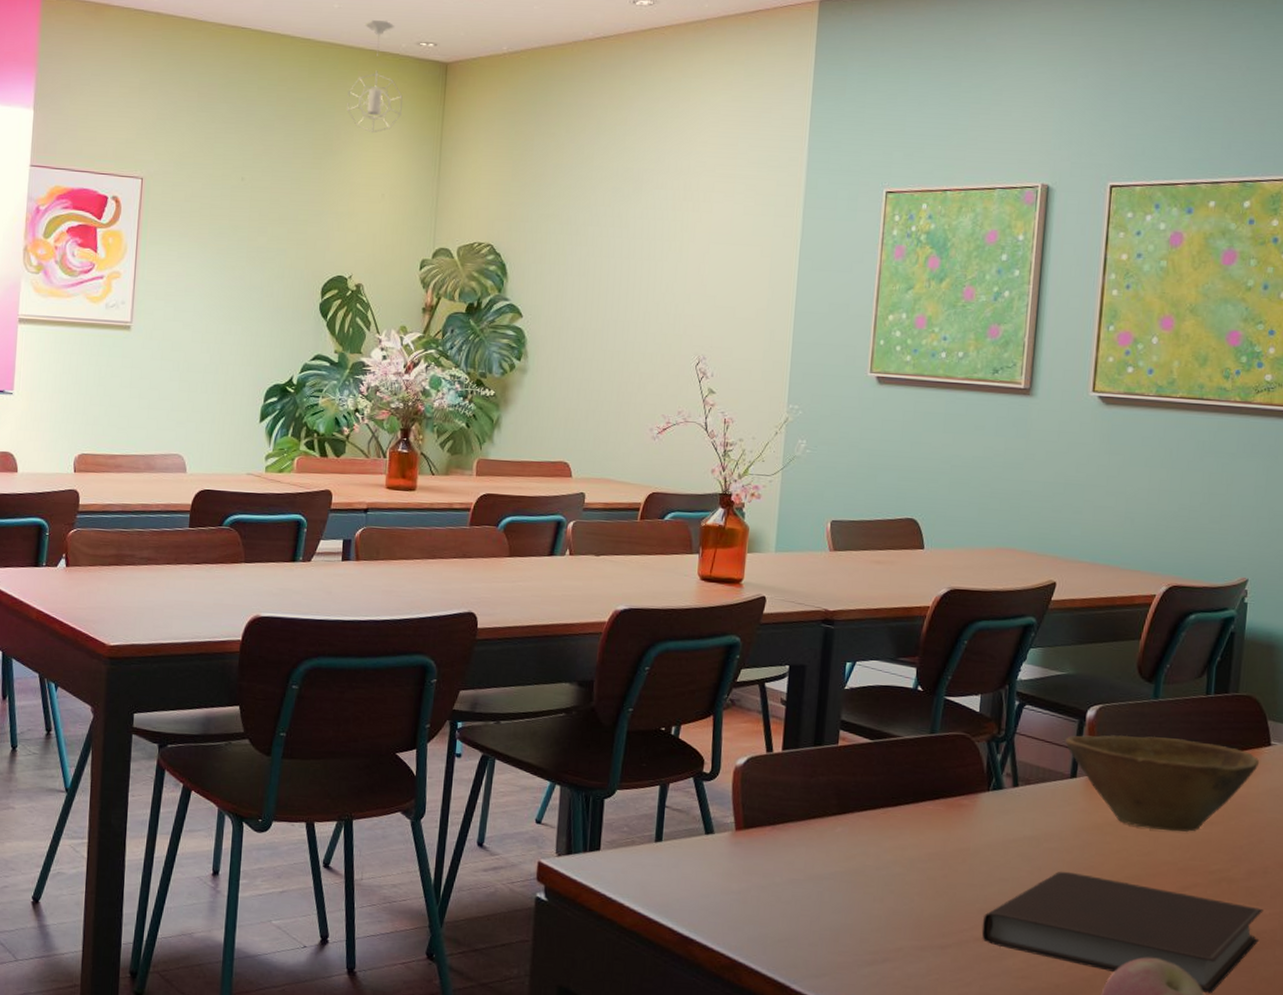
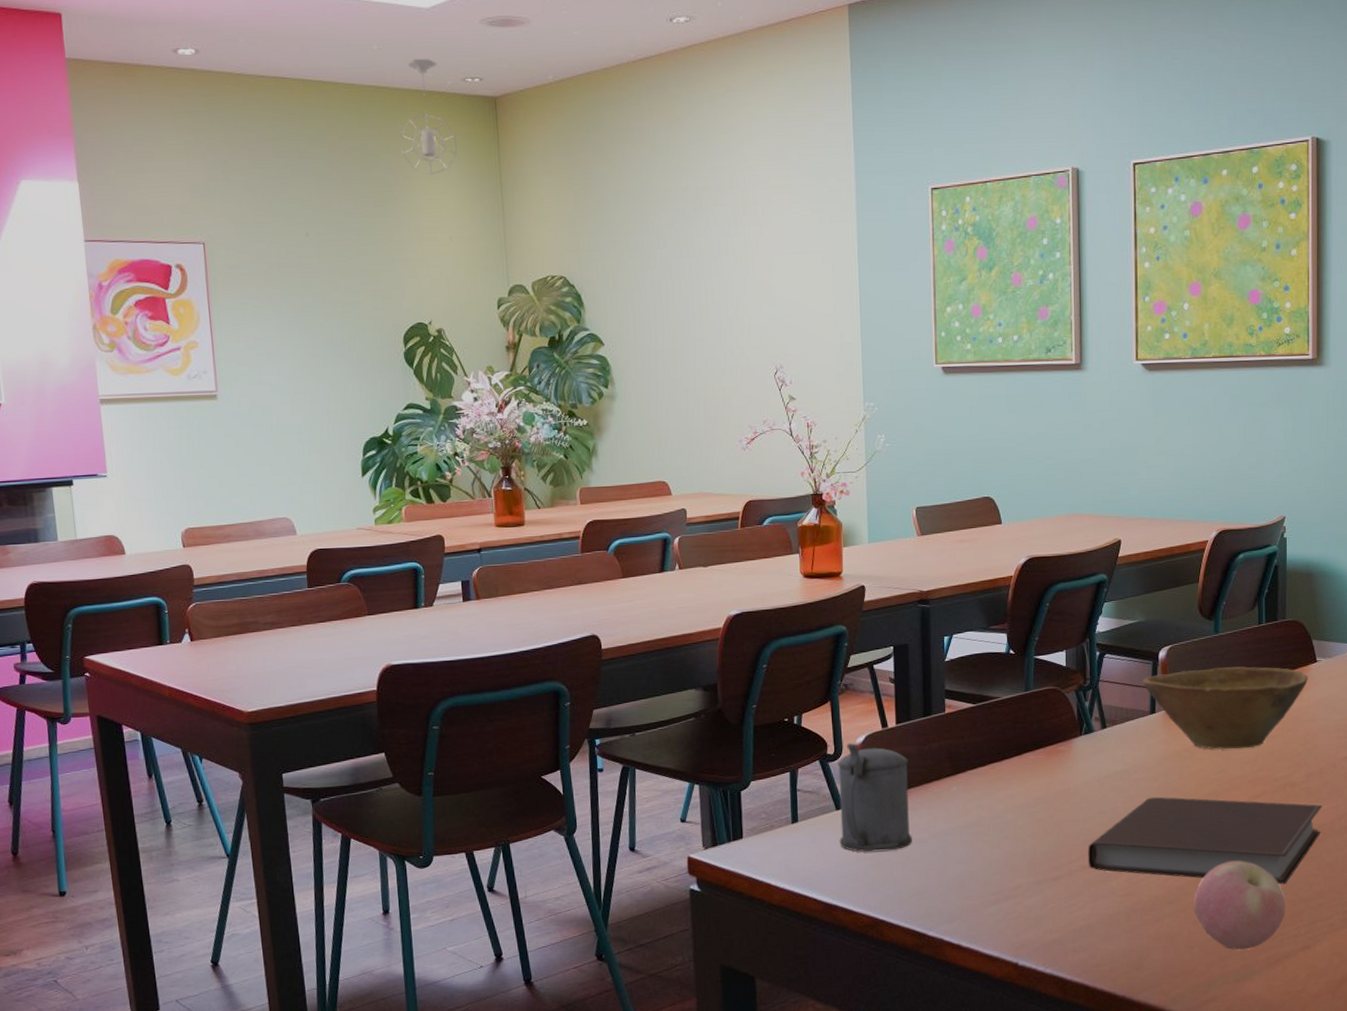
beer stein: none [704,763,791,888] -> present [837,742,912,853]

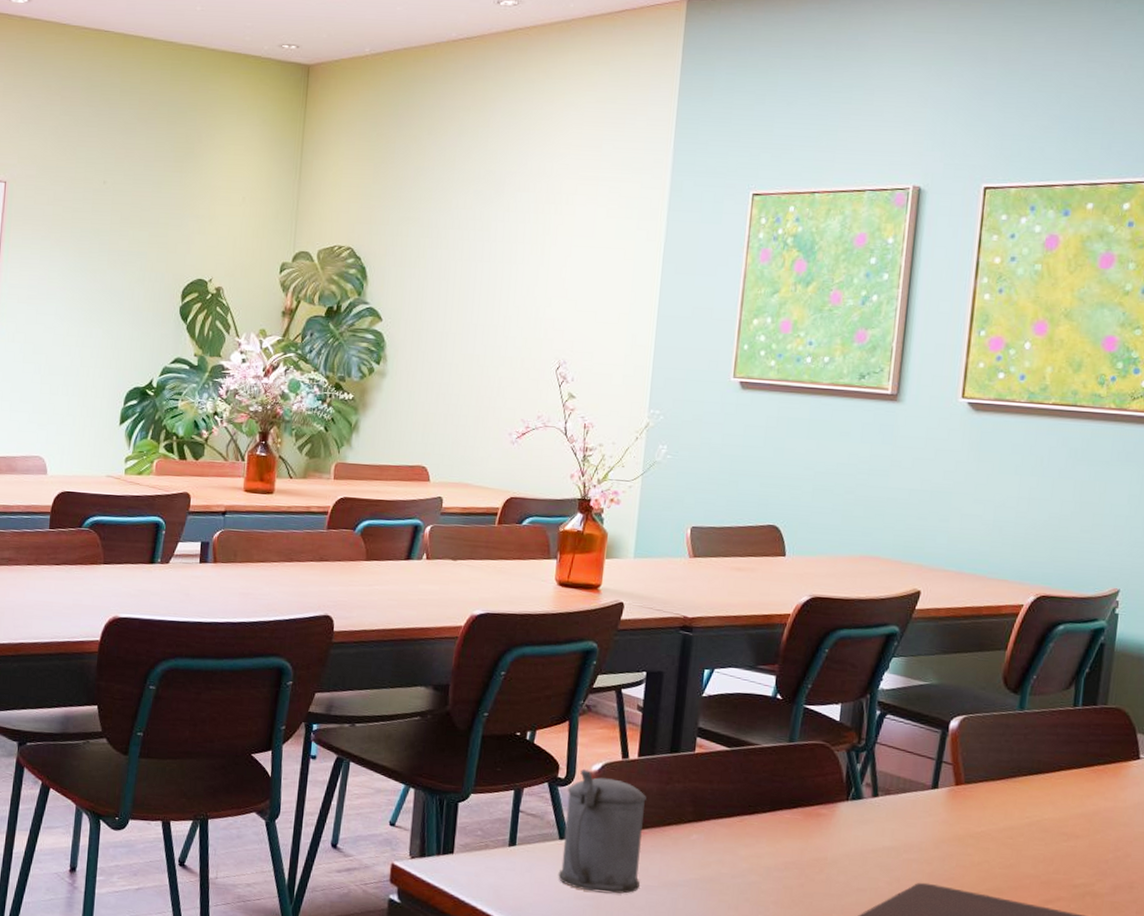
pendant light: present [400,59,457,175] -> none [208,22,264,135]
bowl: present [1143,666,1309,750] -> none [927,746,1128,846]

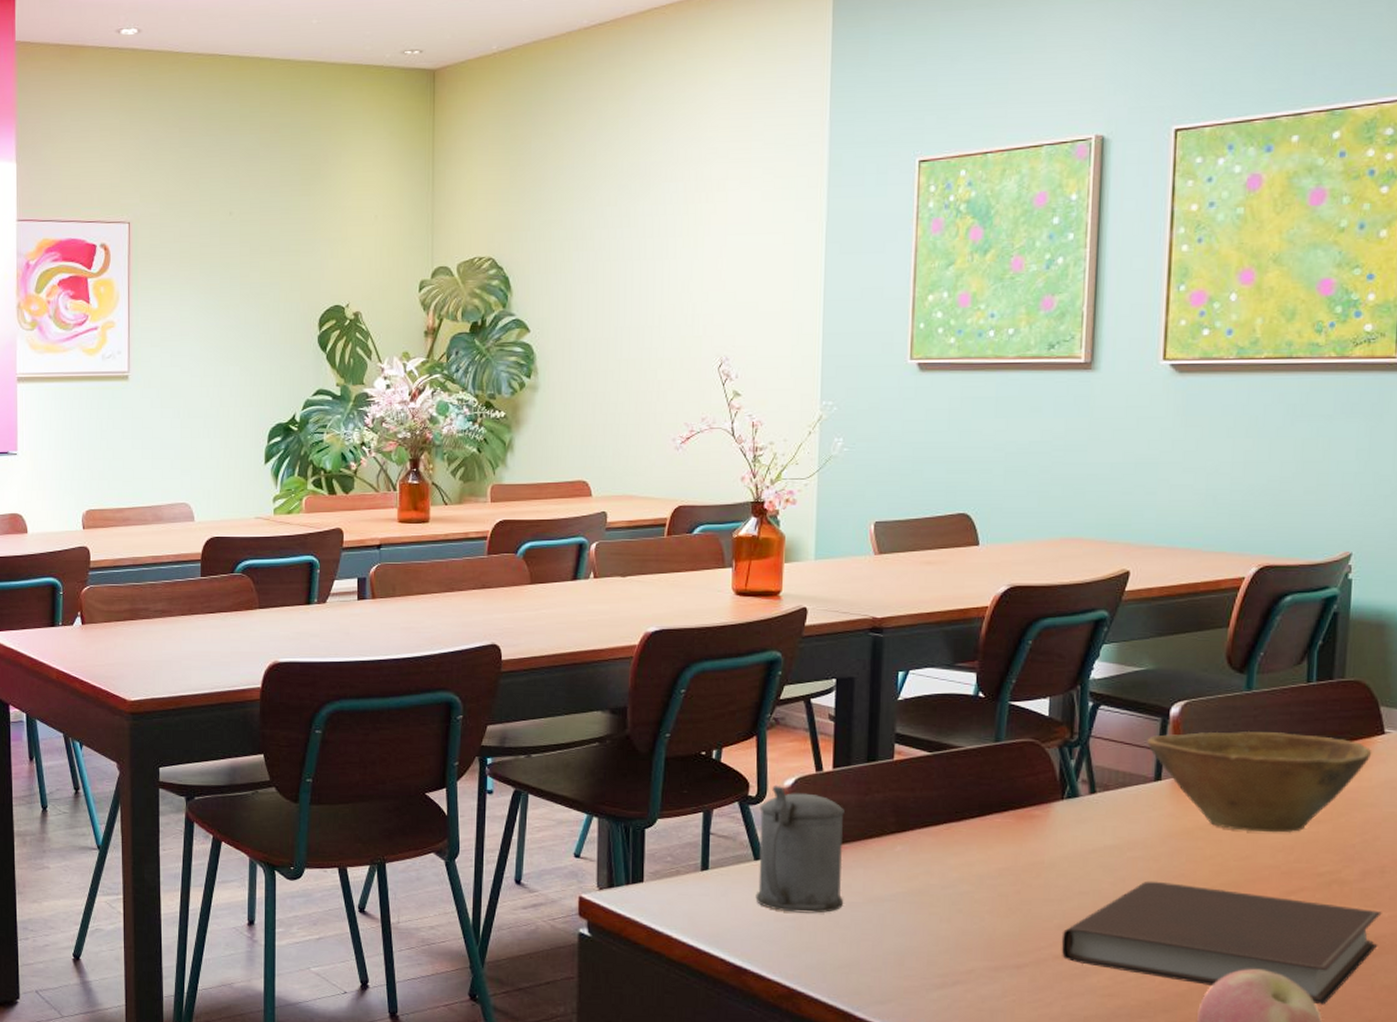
bowl: none [927,746,1128,846] -> present [1147,730,1372,833]

